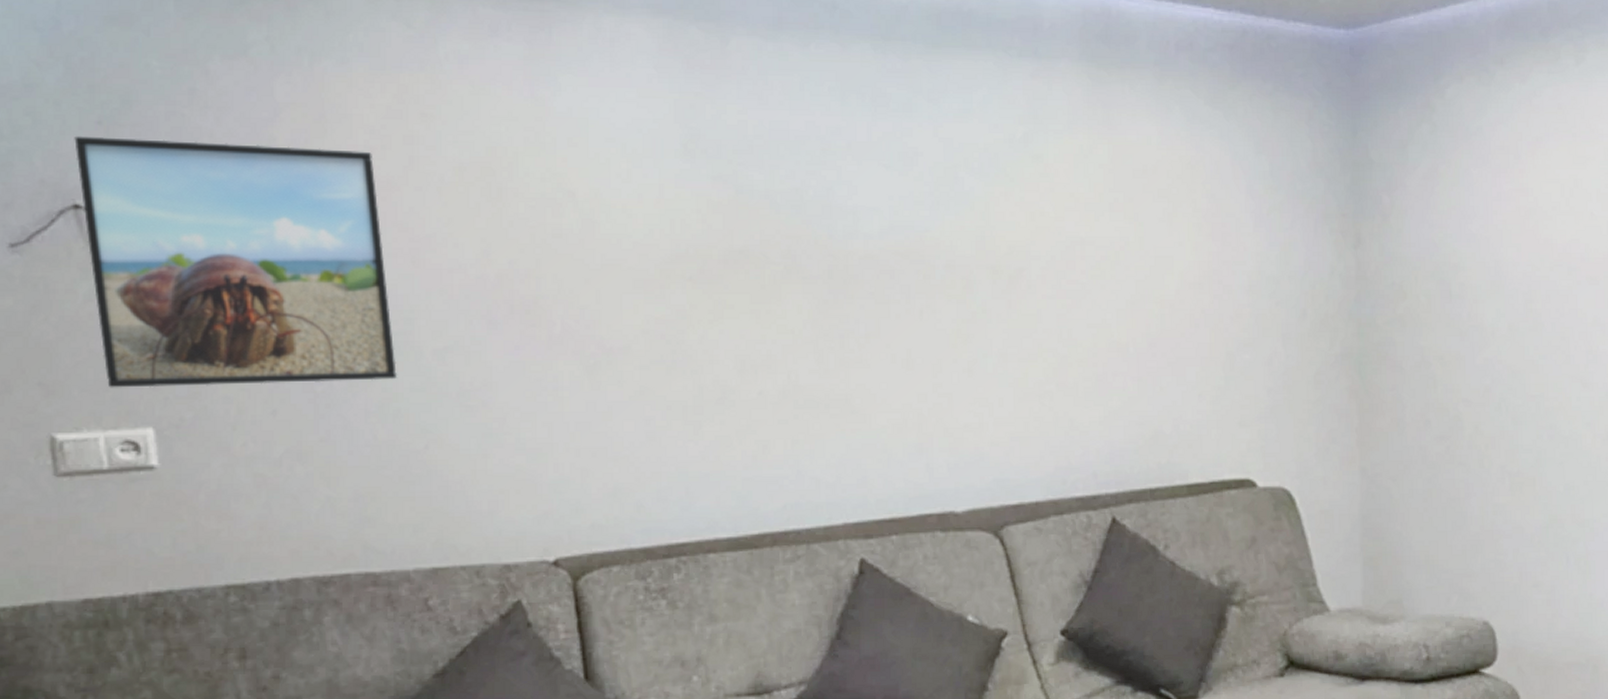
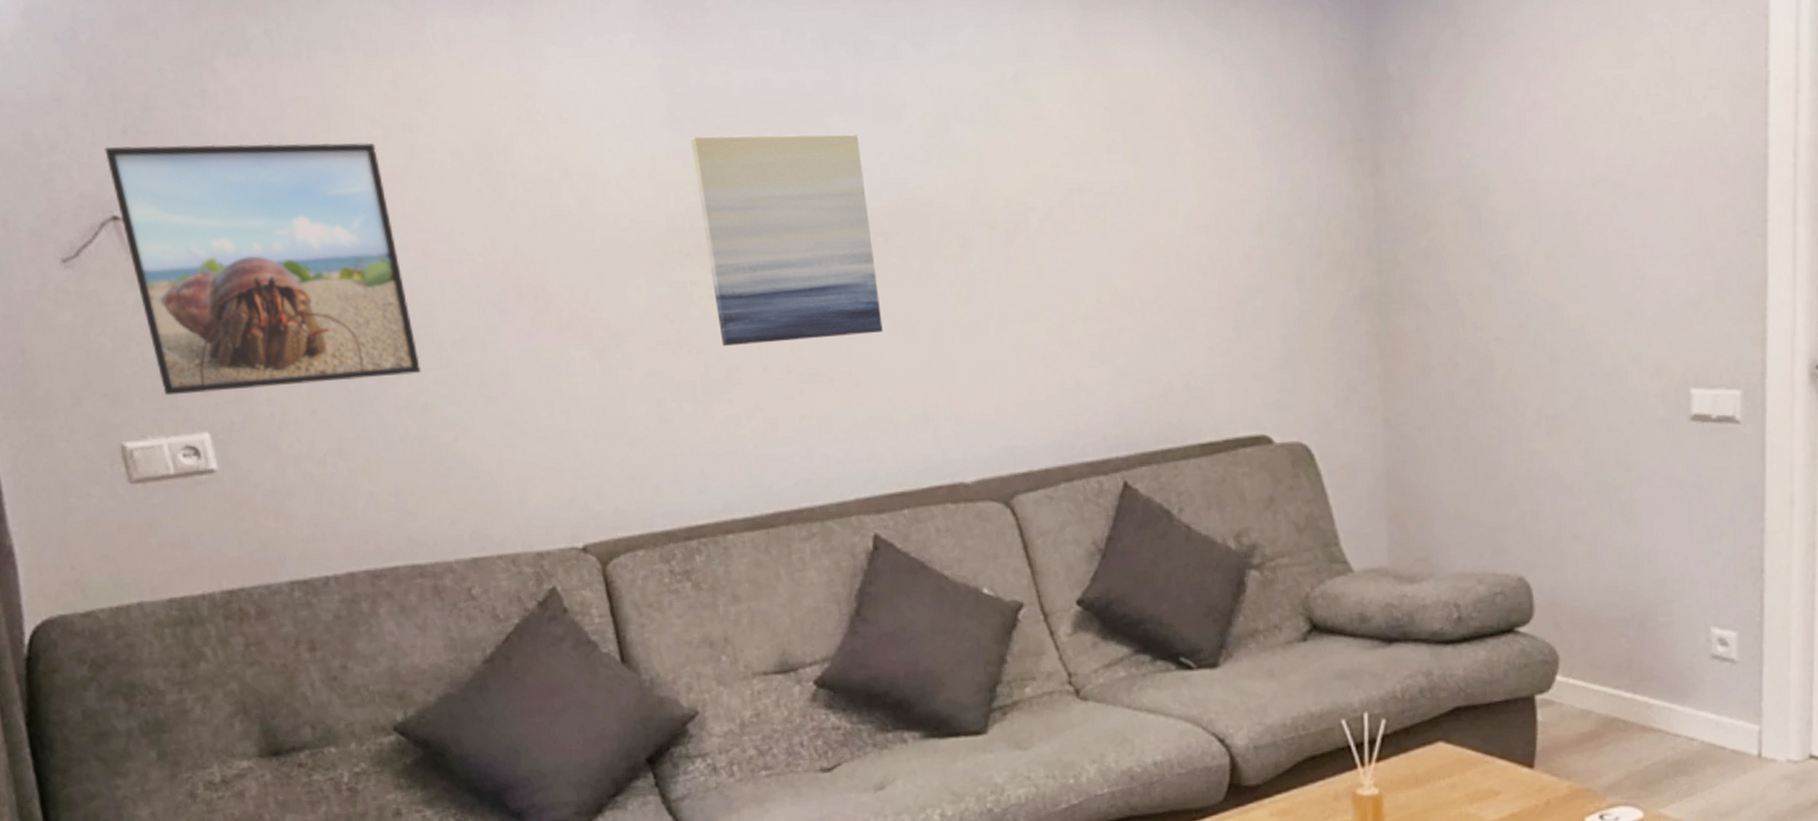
wall art: none [701,169,882,370] -> present [690,134,883,347]

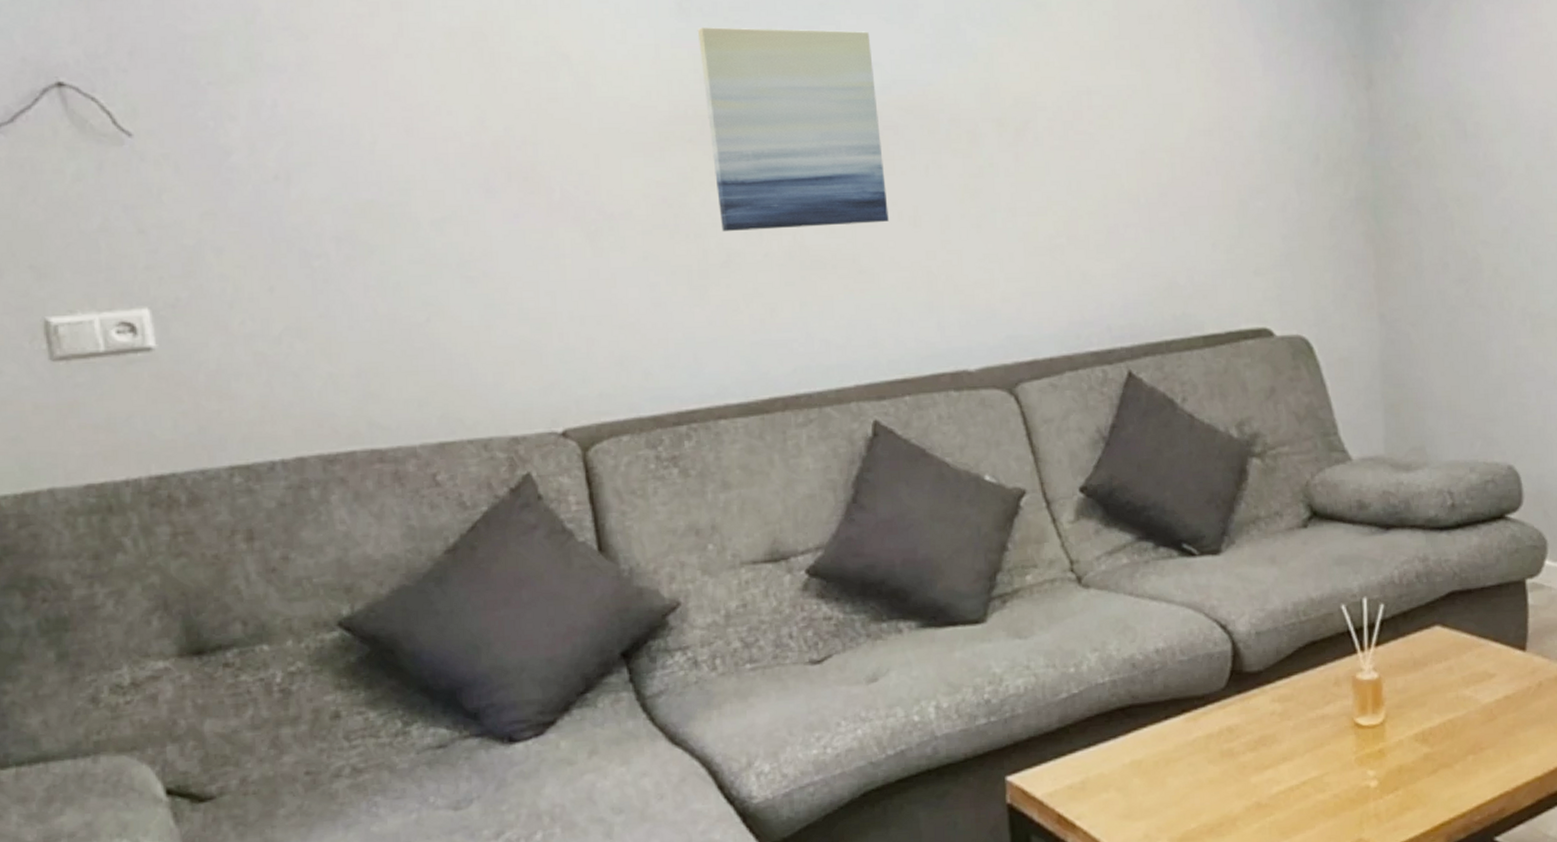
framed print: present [104,142,422,396] -> none [54,11,396,269]

